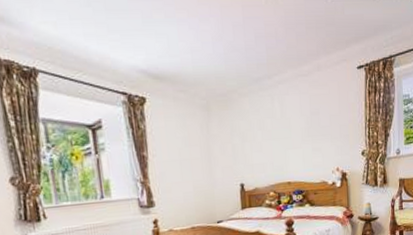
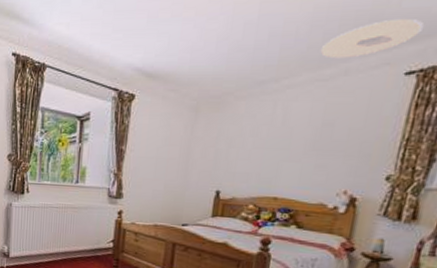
ceiling light: none [296,23,362,57] -> present [320,18,425,59]

